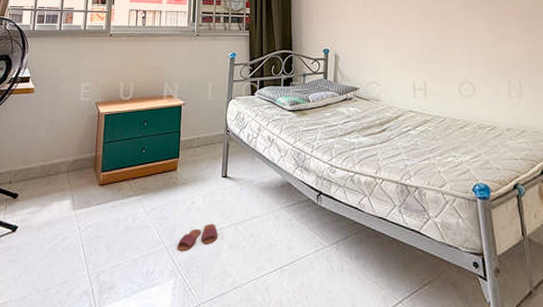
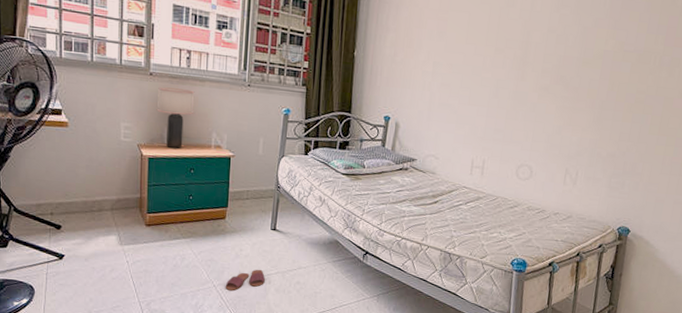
table lamp: none [114,46,149,102] -> present [156,87,195,148]

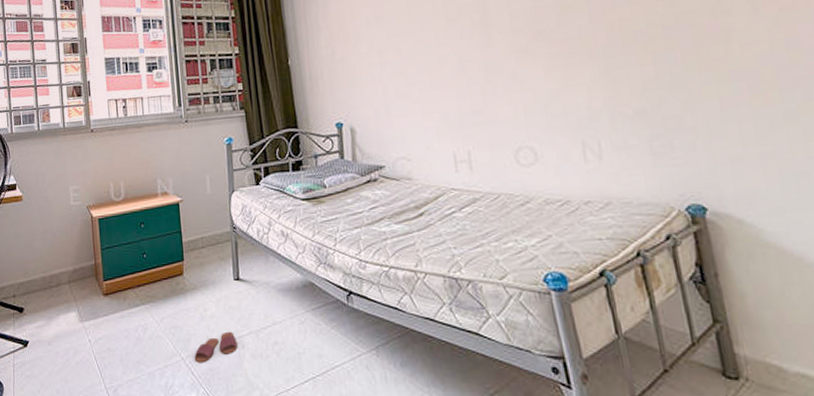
table lamp: present [156,87,195,148] -> none [100,138,138,204]

